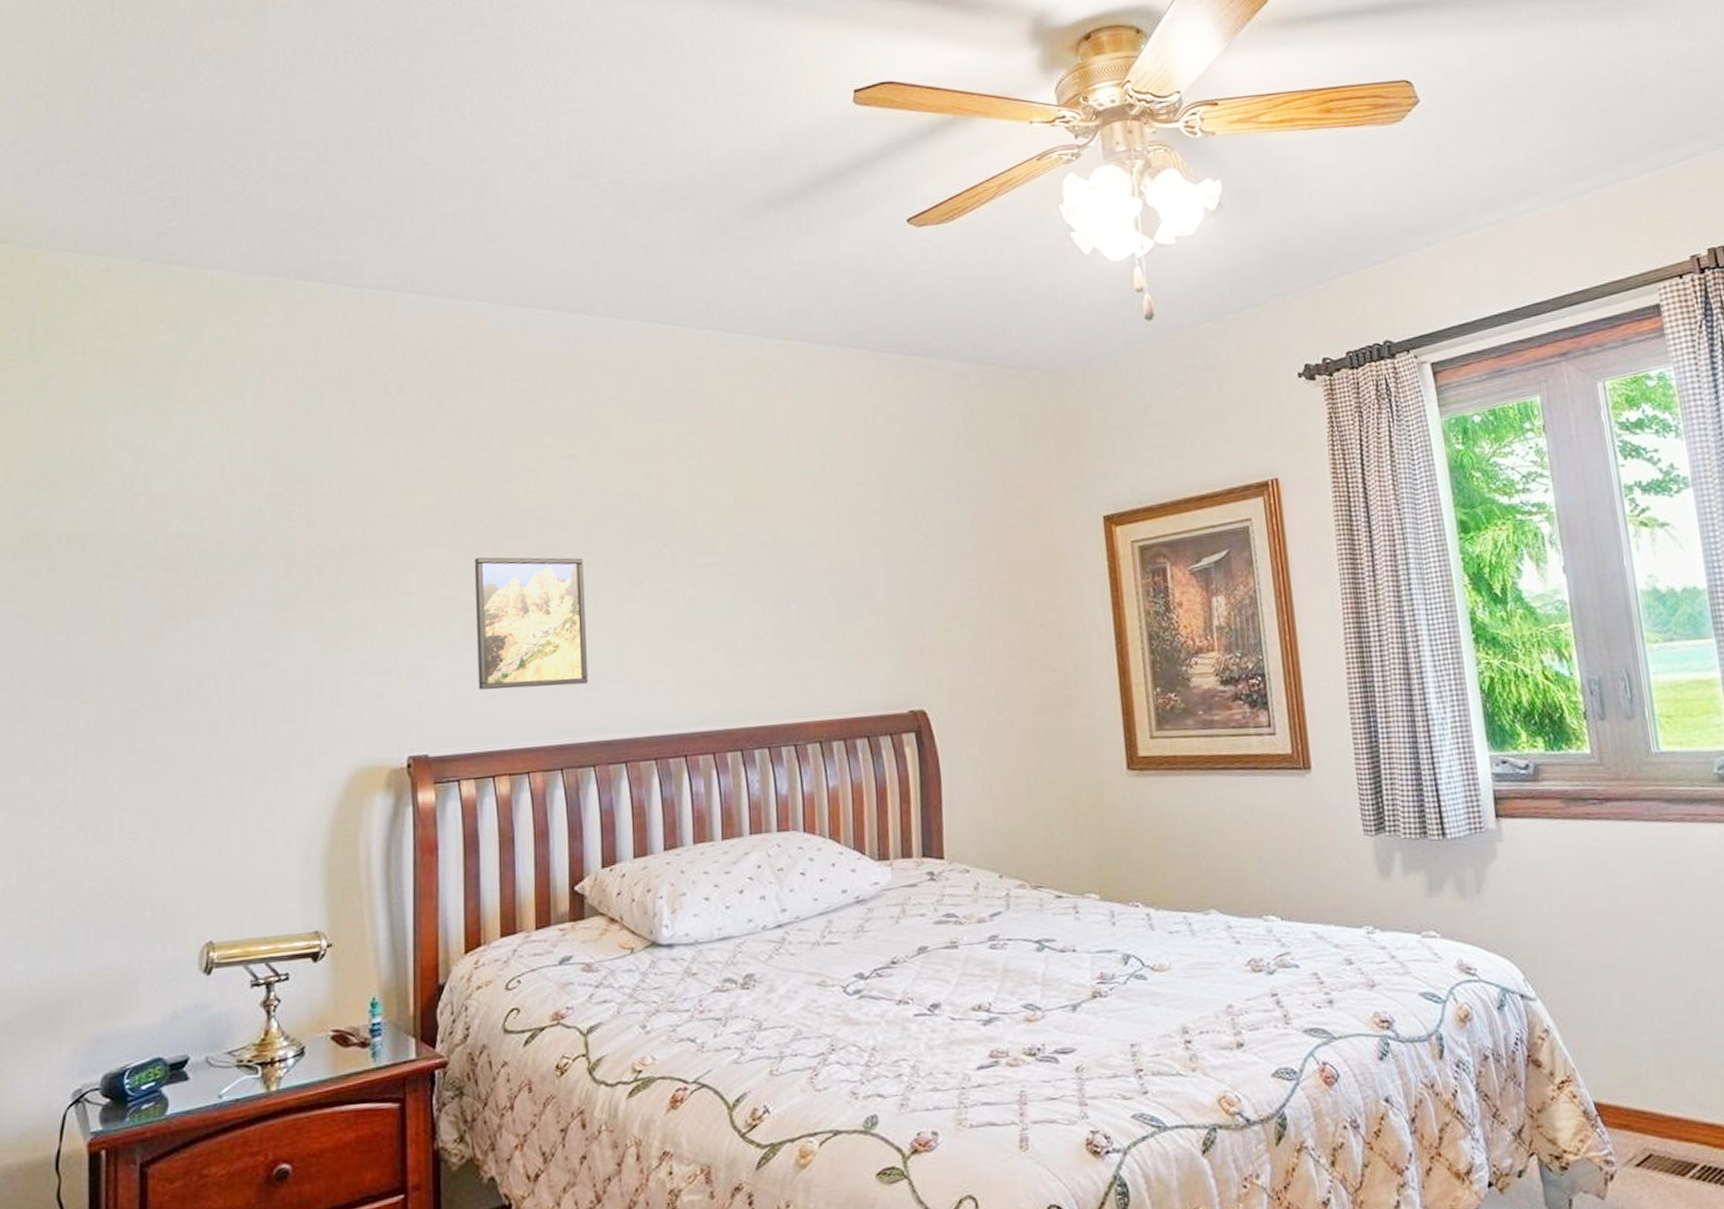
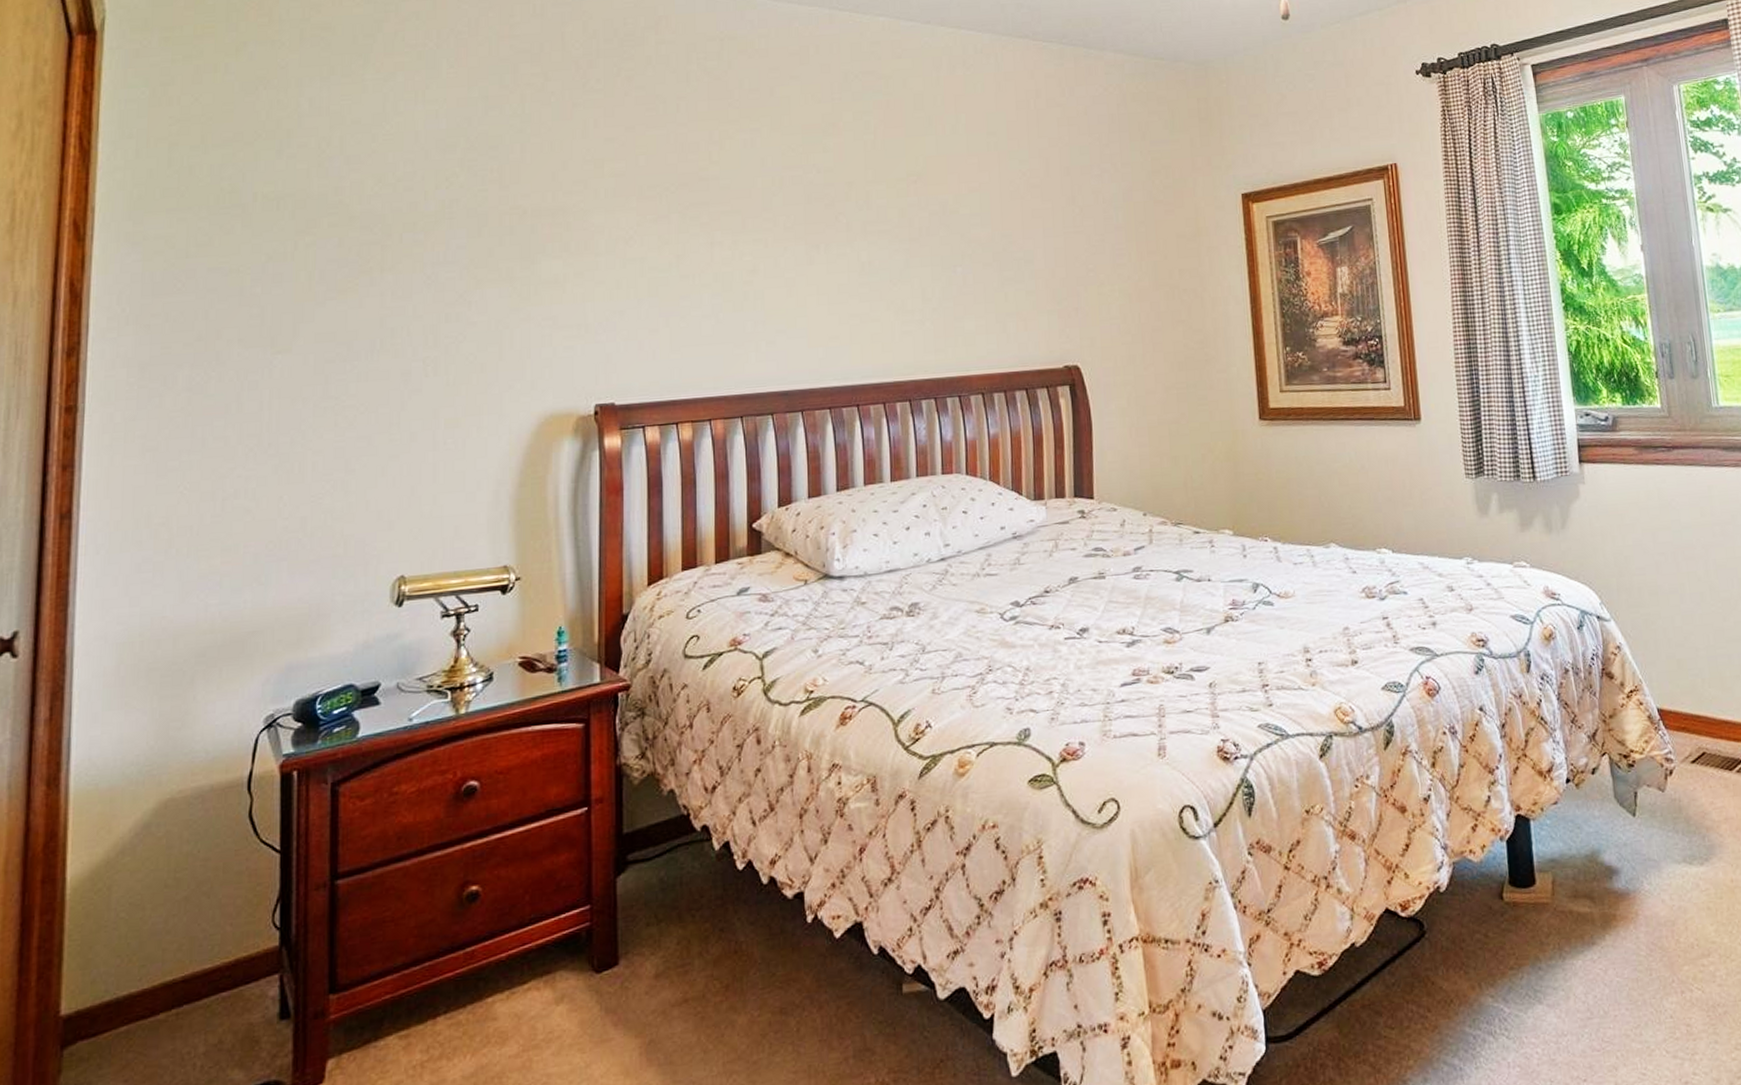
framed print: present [474,557,589,690] -> none [660,221,768,344]

